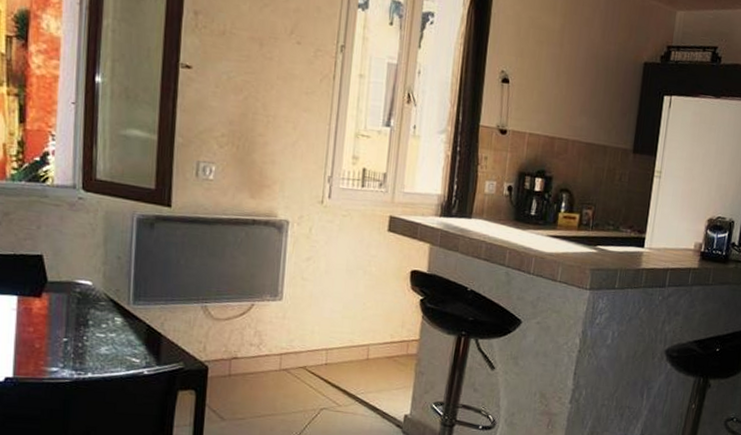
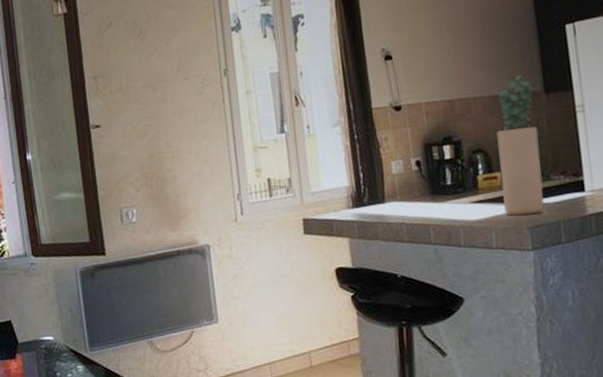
vase: none [575,123,625,259] -> present [496,67,544,216]

